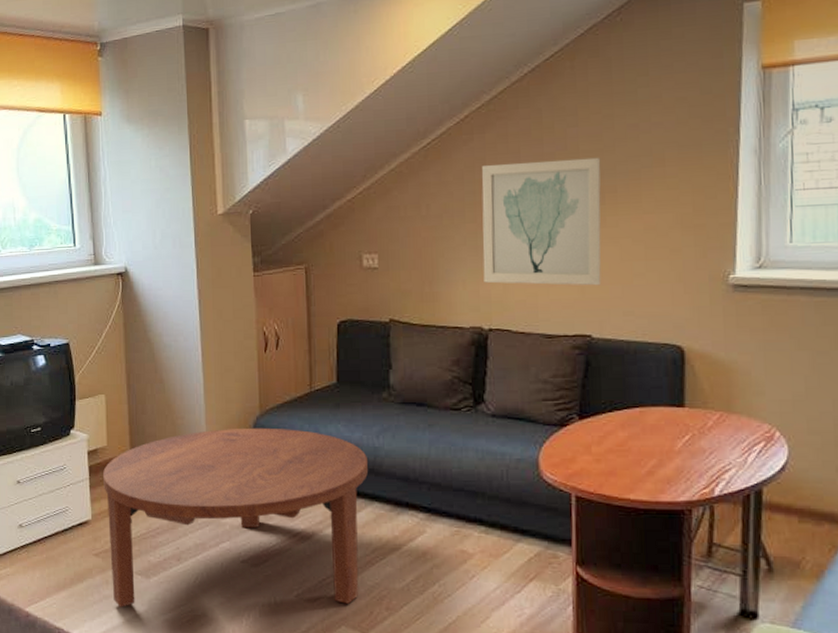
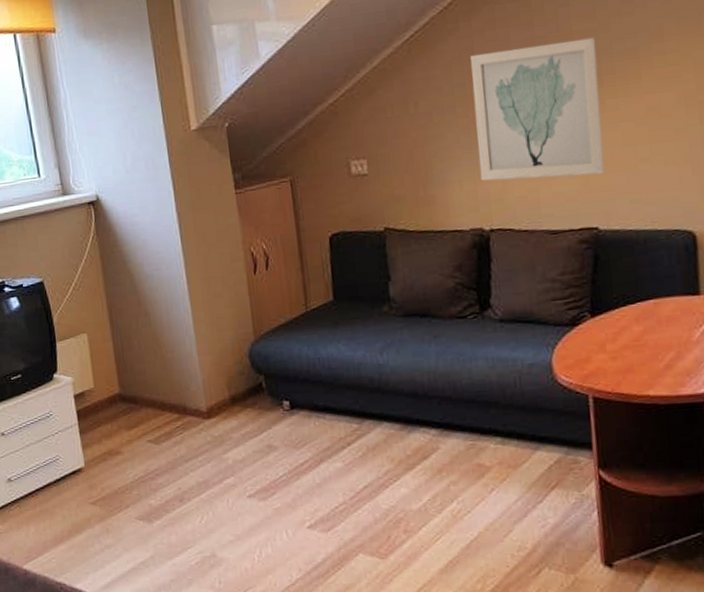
coffee table: present [102,427,368,607] -> none [92,353,374,556]

